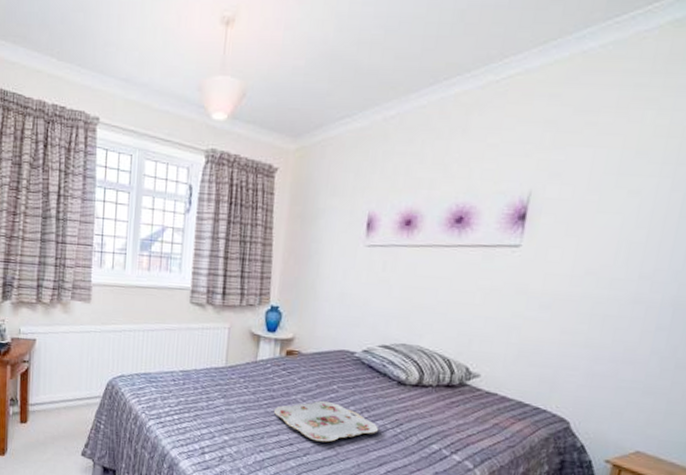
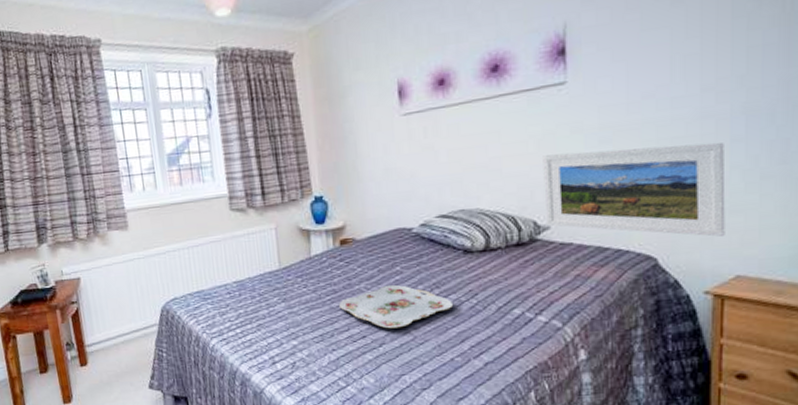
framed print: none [477,309,650,413] -> present [543,142,726,237]

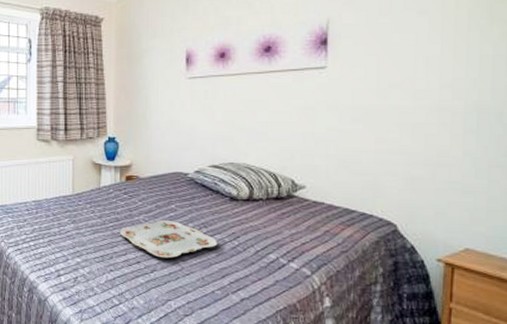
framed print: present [543,142,726,237] -> none [302,126,458,212]

